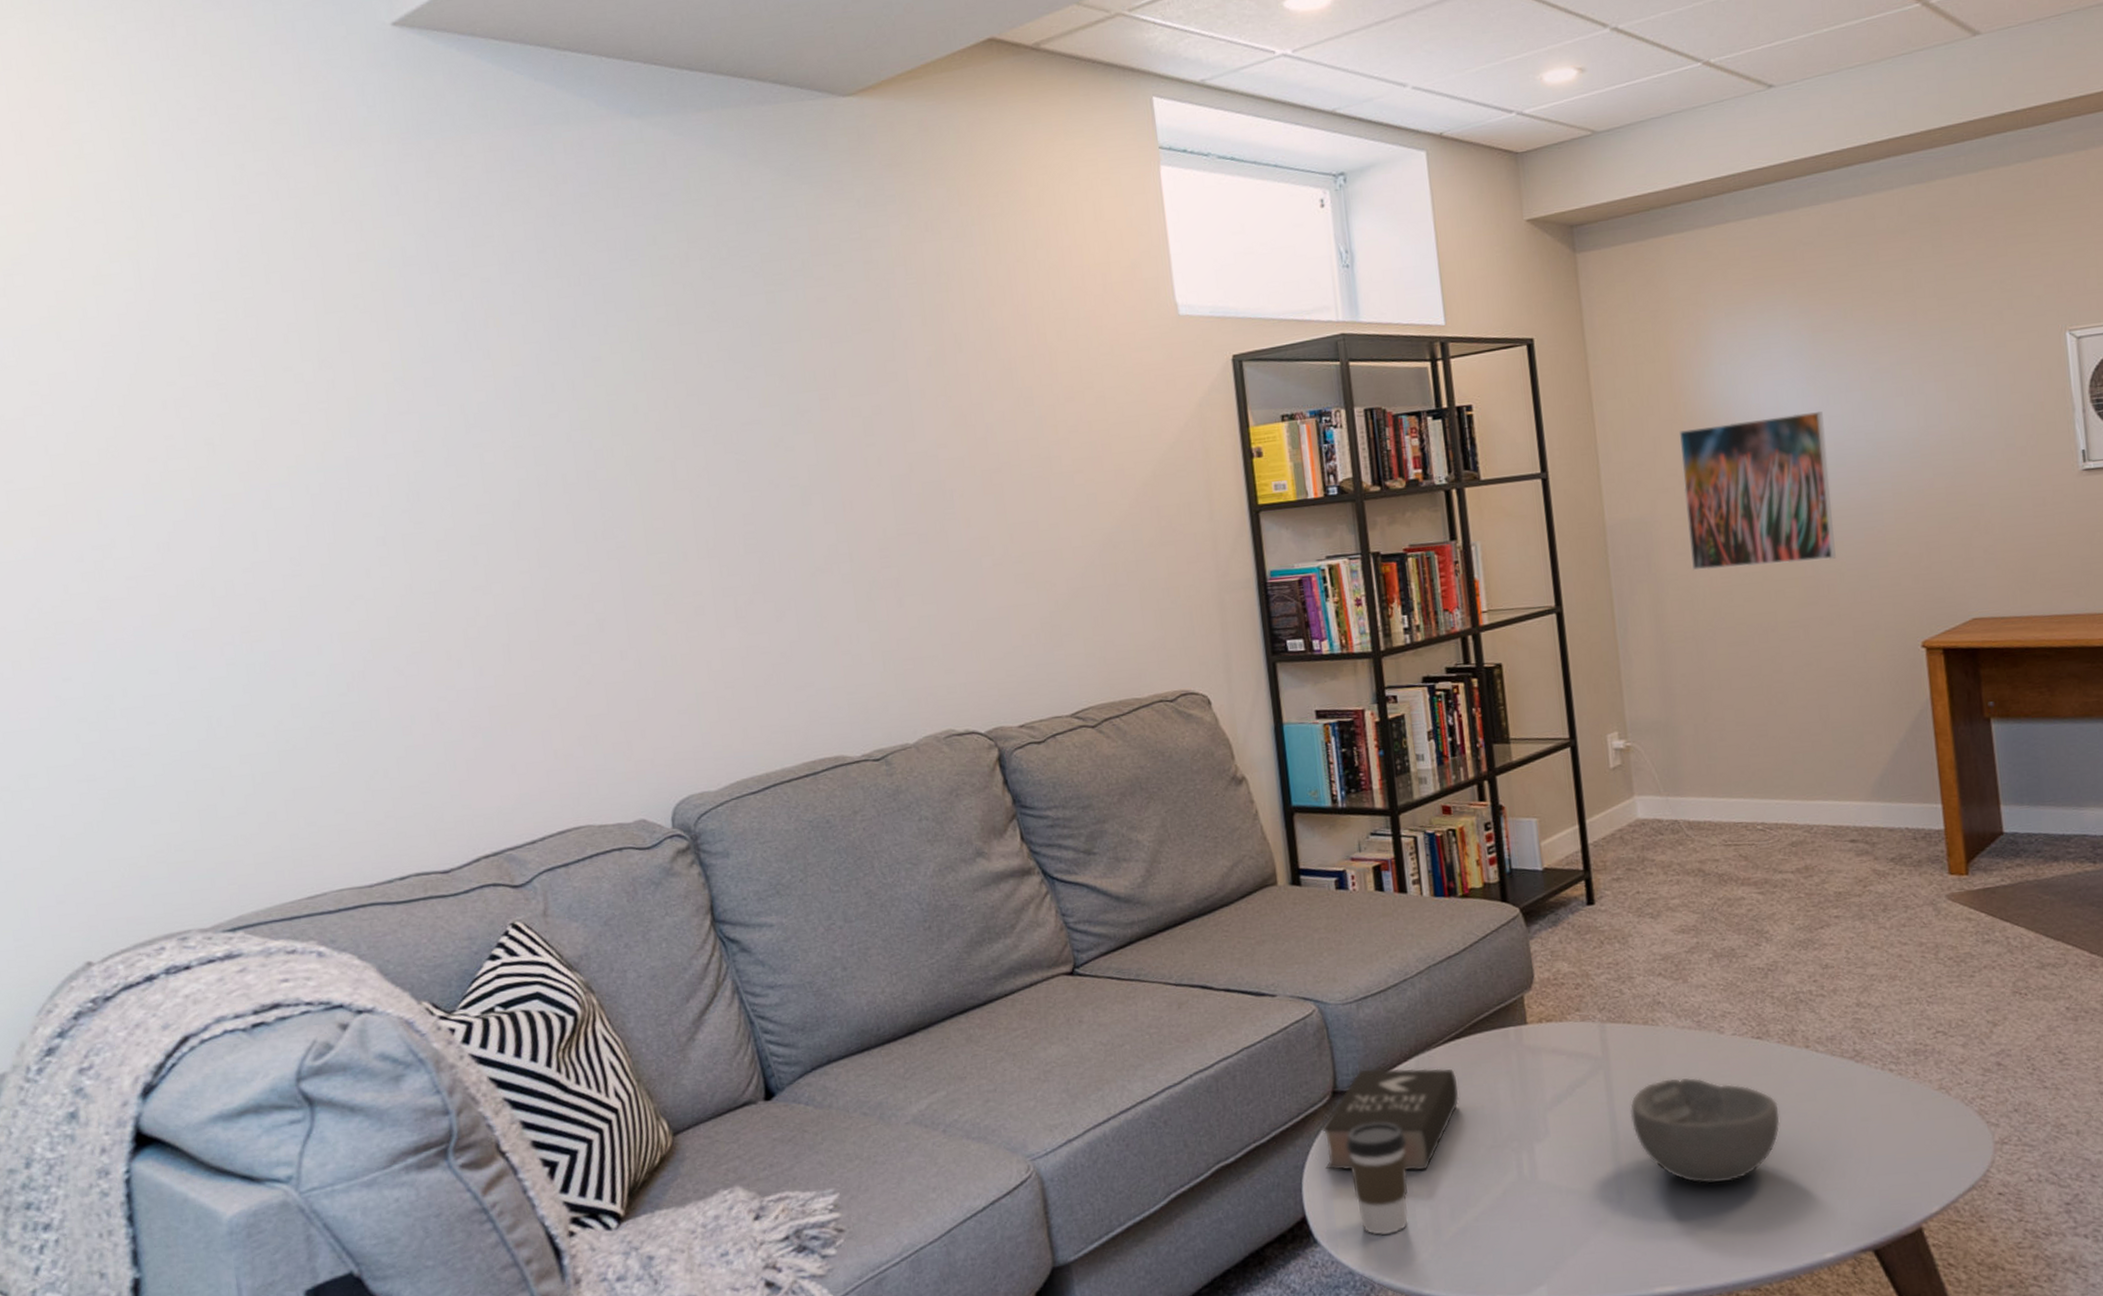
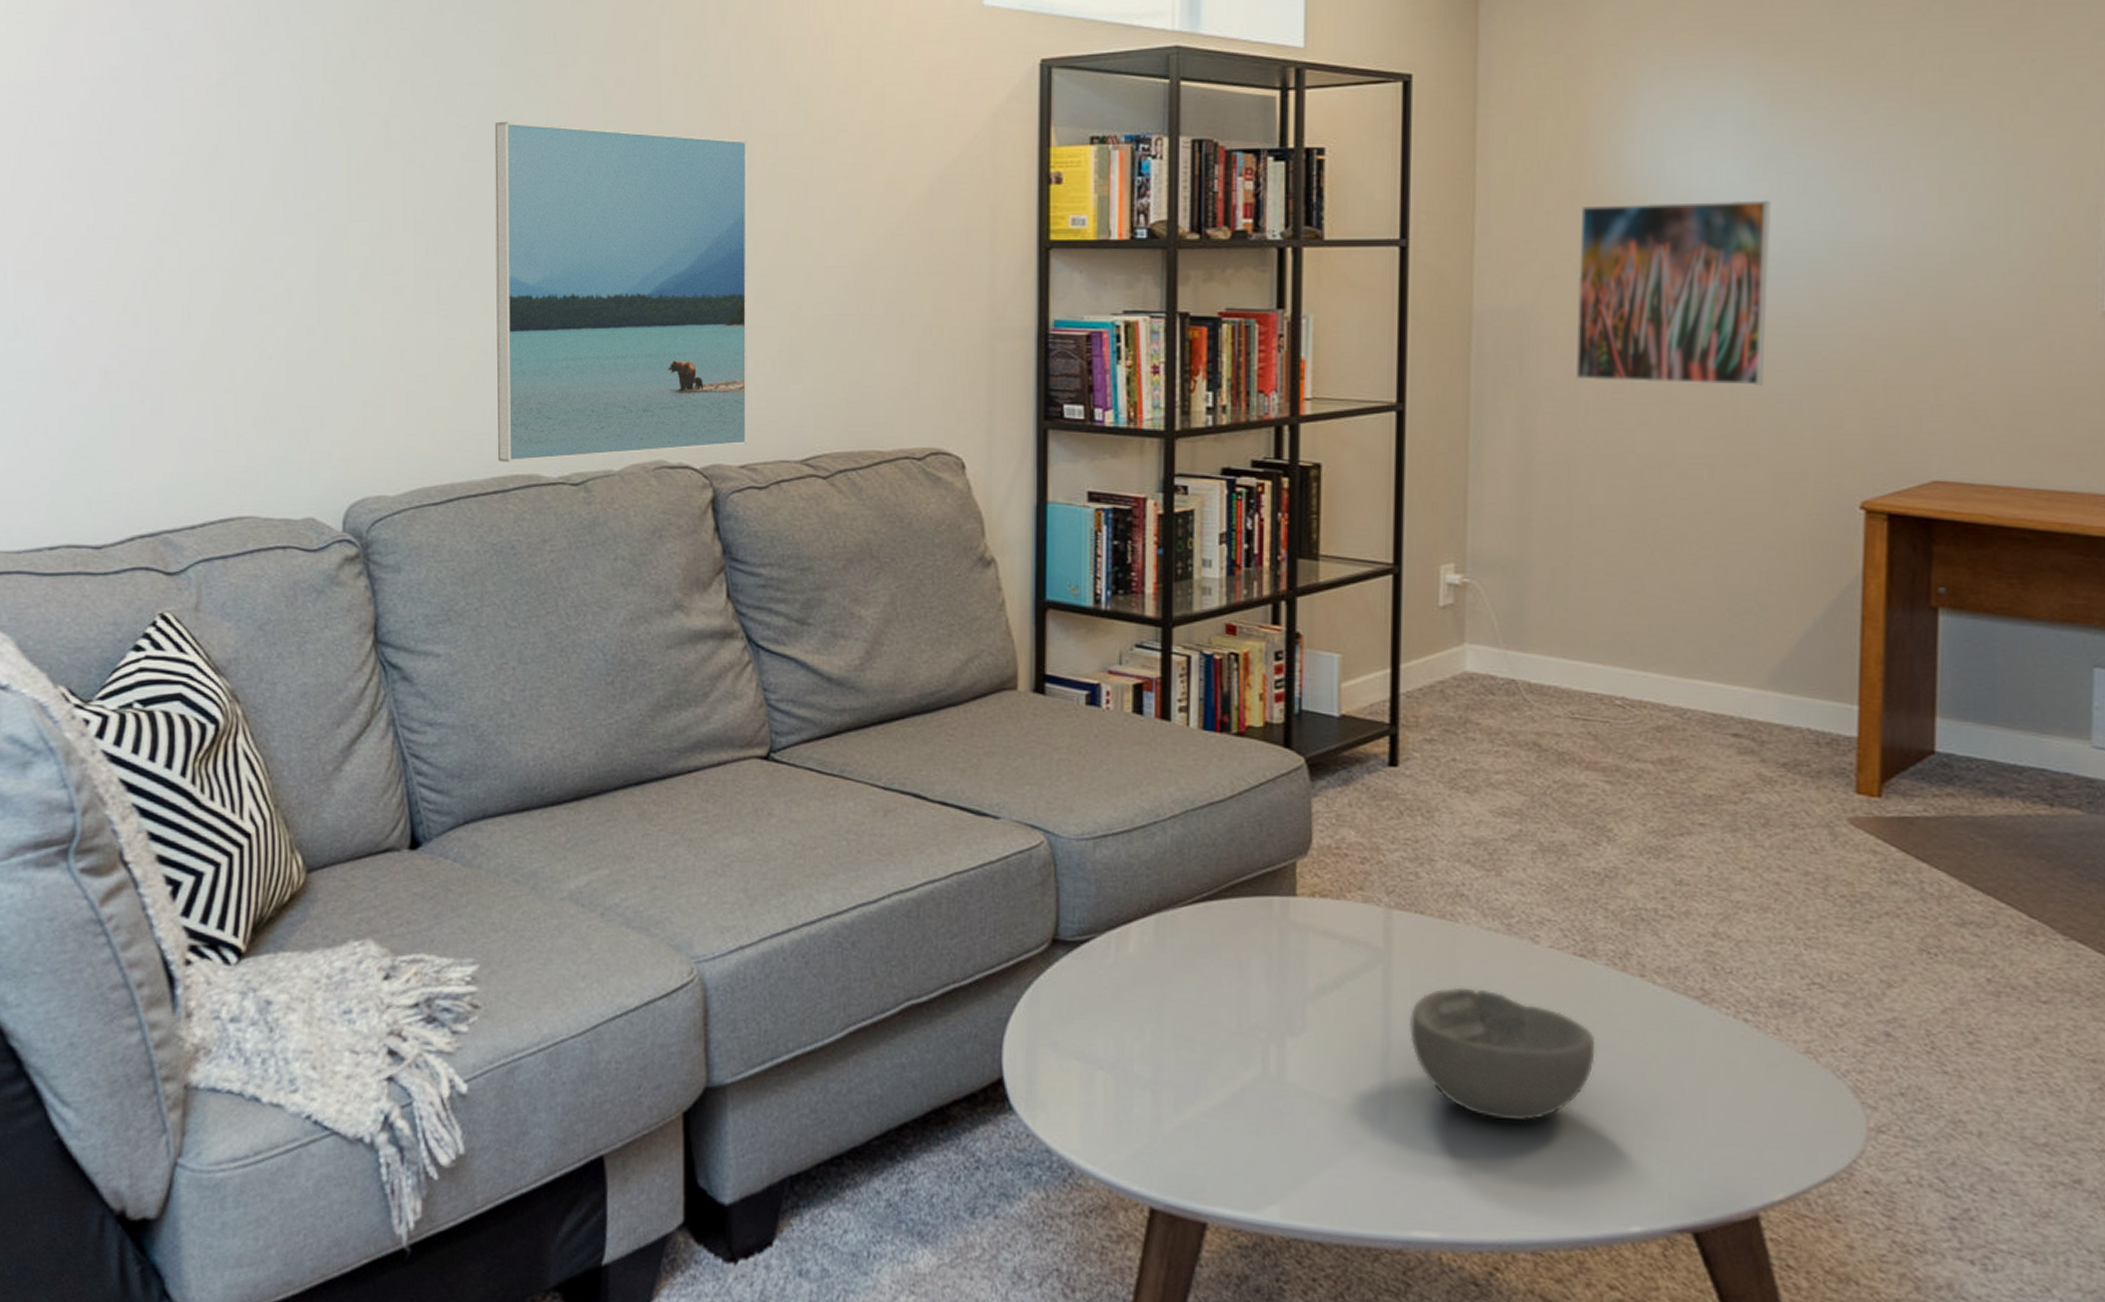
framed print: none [769,447,1024,749] -> present [494,121,748,463]
book: present [1321,1068,1459,1172] -> none [1033,919,1203,1049]
coffee cup: present [1346,1122,1409,1235] -> none [1060,982,1133,1115]

